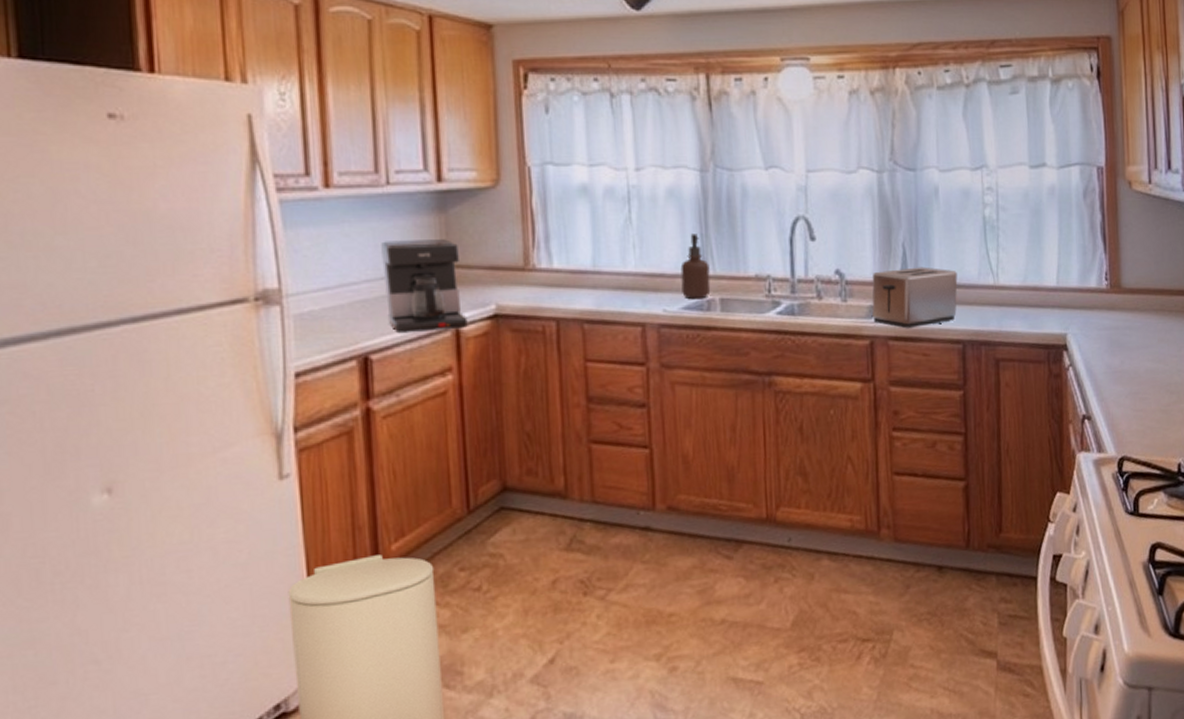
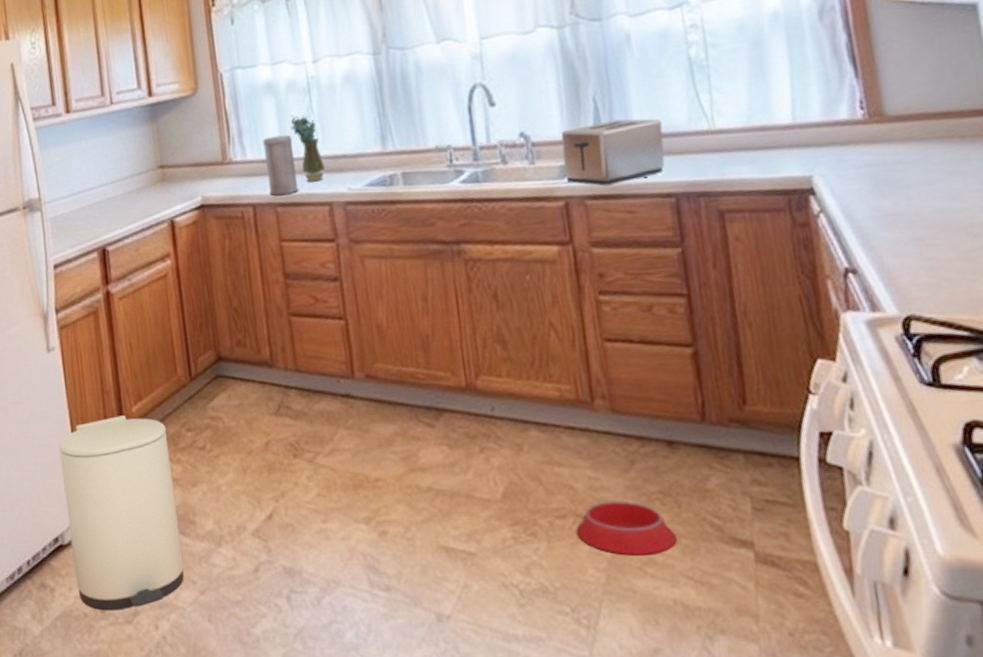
coffee maker: present [381,239,468,334] -> none [109,144,180,228]
canister: none [573,245,610,312] -> present [263,134,299,196]
vase: none [606,224,640,300] -> present [291,115,325,182]
soap dispenser: present [680,234,711,299] -> none [361,113,392,176]
pet bowl: none [855,622,938,673] -> present [576,500,677,556]

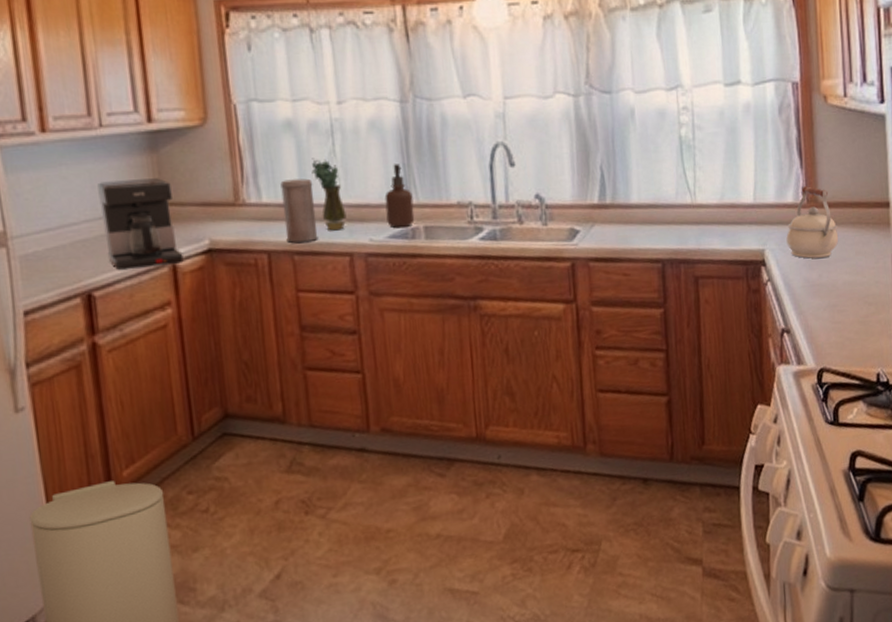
coffee maker: none [109,144,180,228] -> present [97,178,184,271]
soap dispenser: none [361,113,392,176] -> present [384,164,415,228]
toaster: present [561,118,665,187] -> none [571,188,656,250]
pet bowl: present [576,500,677,556] -> none [565,533,645,581]
kettle: none [841,98,920,184] -> present [786,186,839,259]

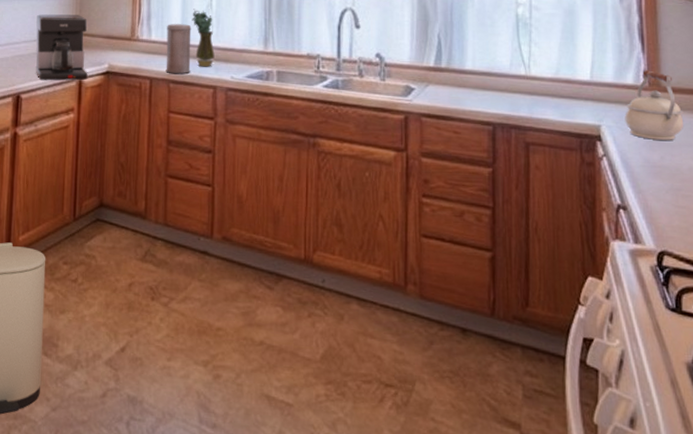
soap dispenser: present [384,164,415,228] -> none [247,18,270,70]

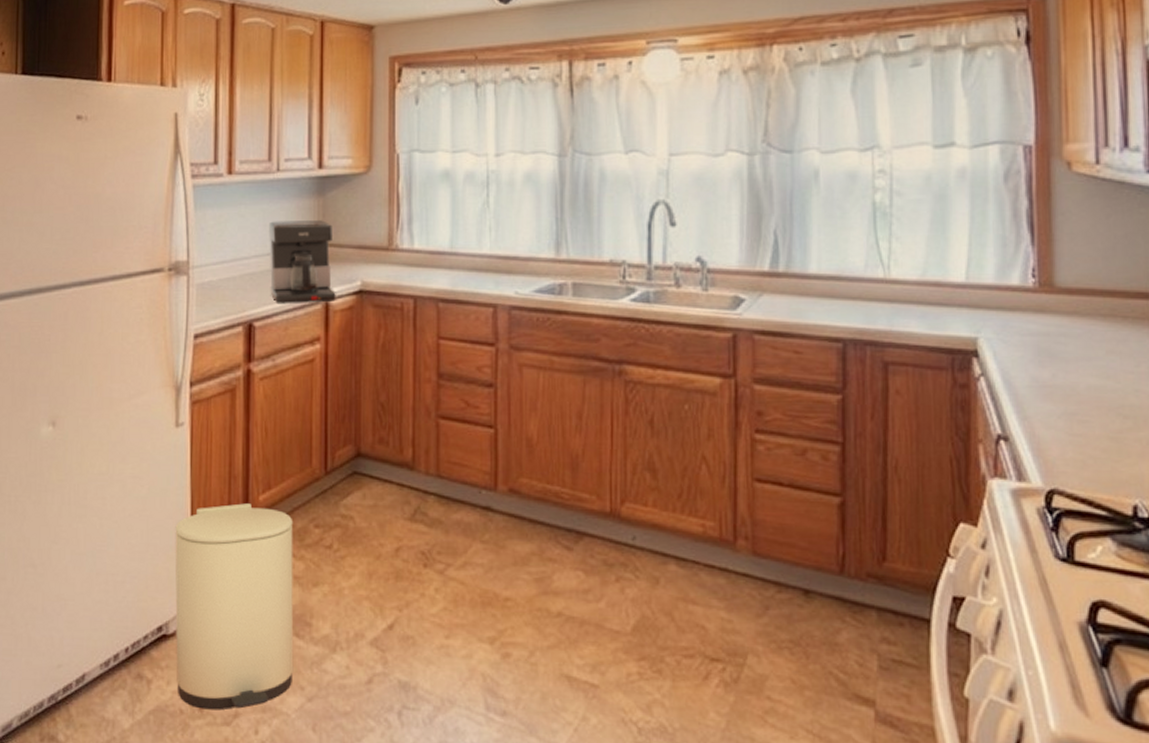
canister: present [166,24,192,74] -> none [433,228,464,291]
vase: present [192,9,215,67] -> none [464,208,494,281]
kettle: present [625,70,684,140] -> none [1008,267,1083,353]

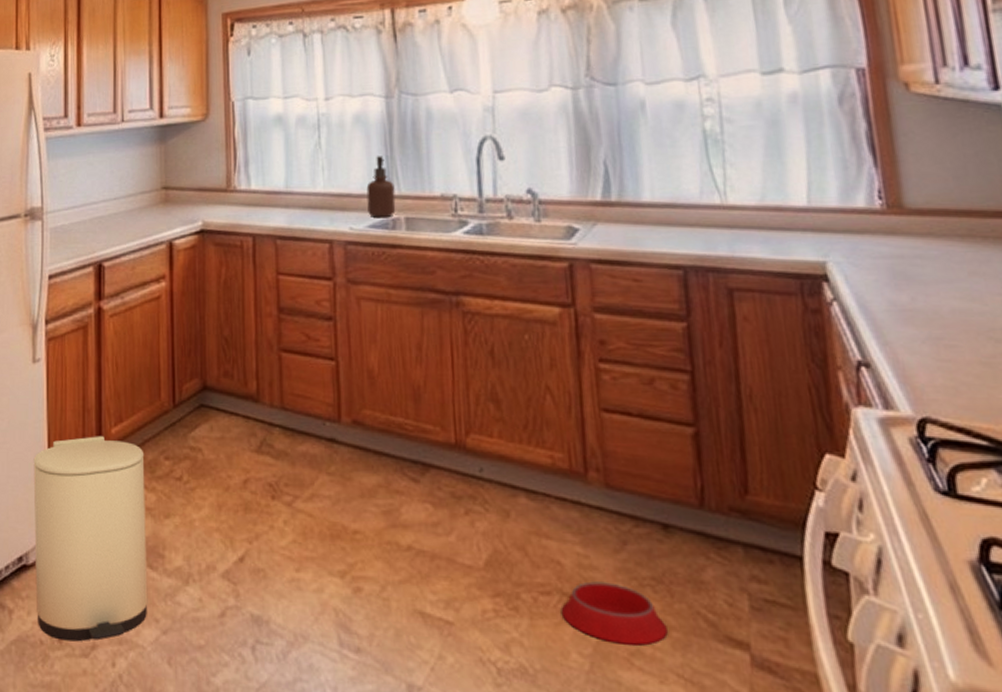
coffee maker: present [269,220,336,305] -> none [115,165,179,245]
soap dispenser: none [534,218,563,282] -> present [366,156,396,217]
pet bowl: none [702,644,801,704] -> present [561,581,668,646]

